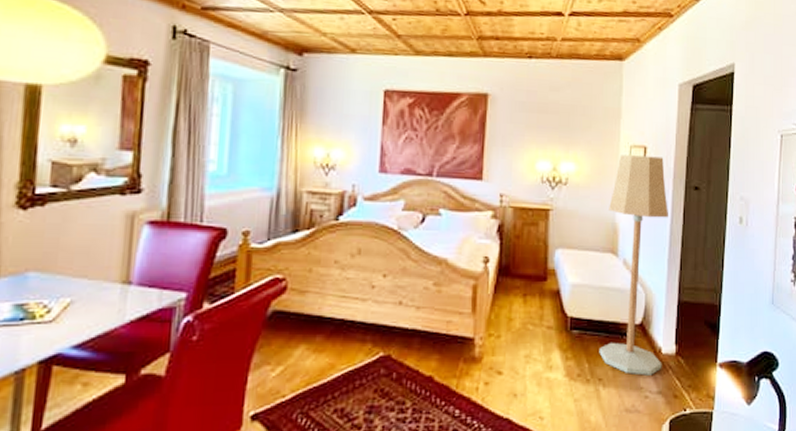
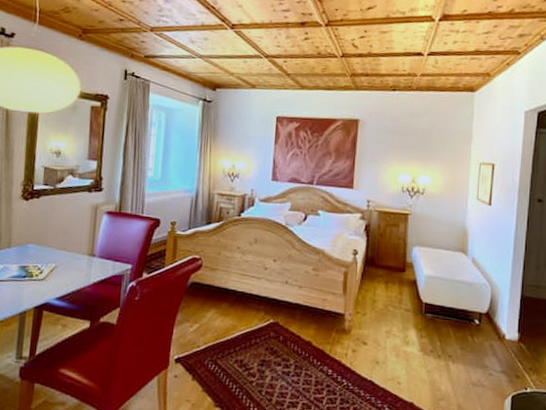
floor lamp: present [599,155,668,376] -> none [449,170,513,357]

